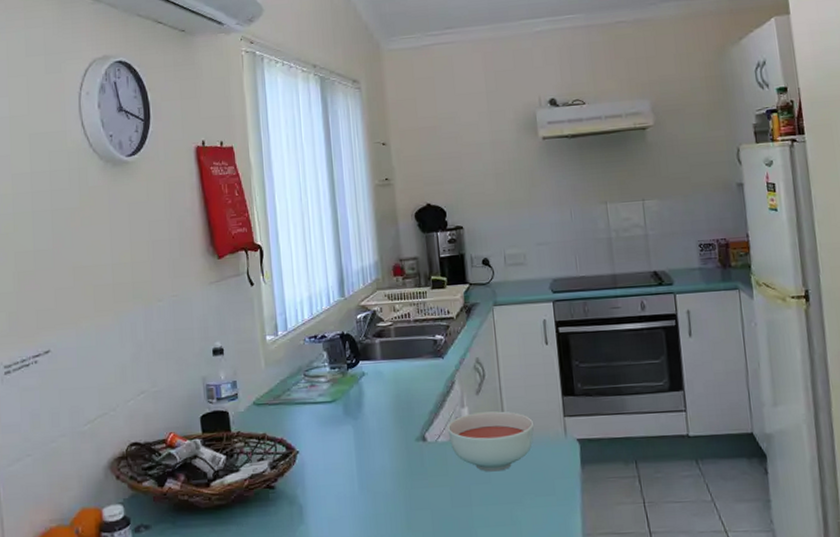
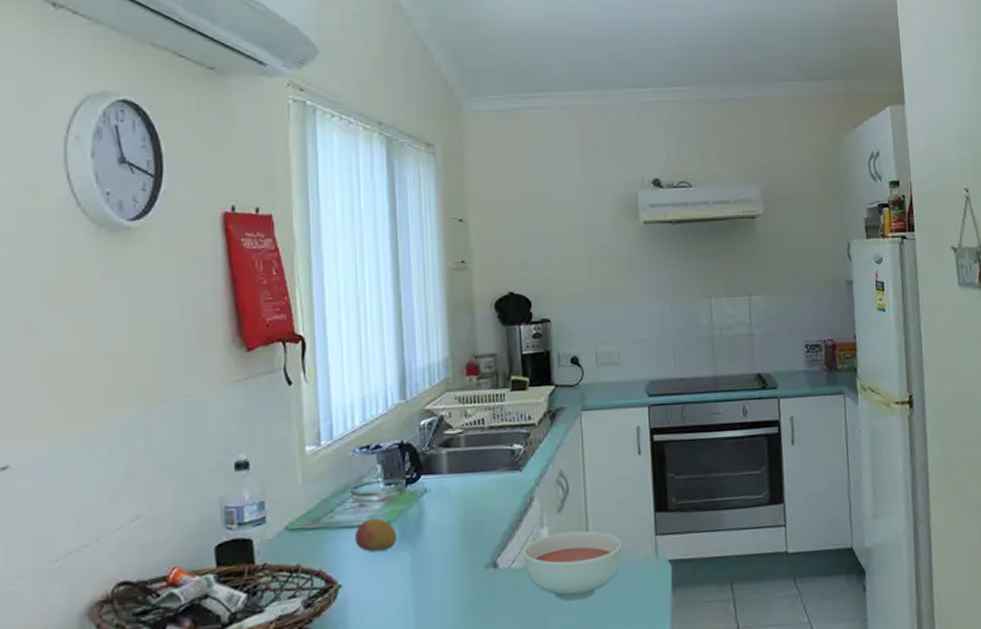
fruit: none [308,396,342,424] -> present [355,518,397,552]

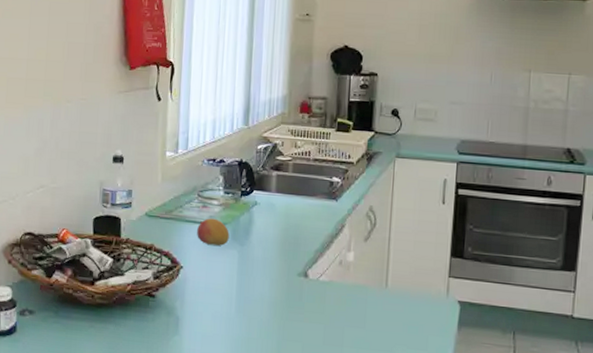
bowl: present [523,530,623,601] -> none [330,258,418,319]

